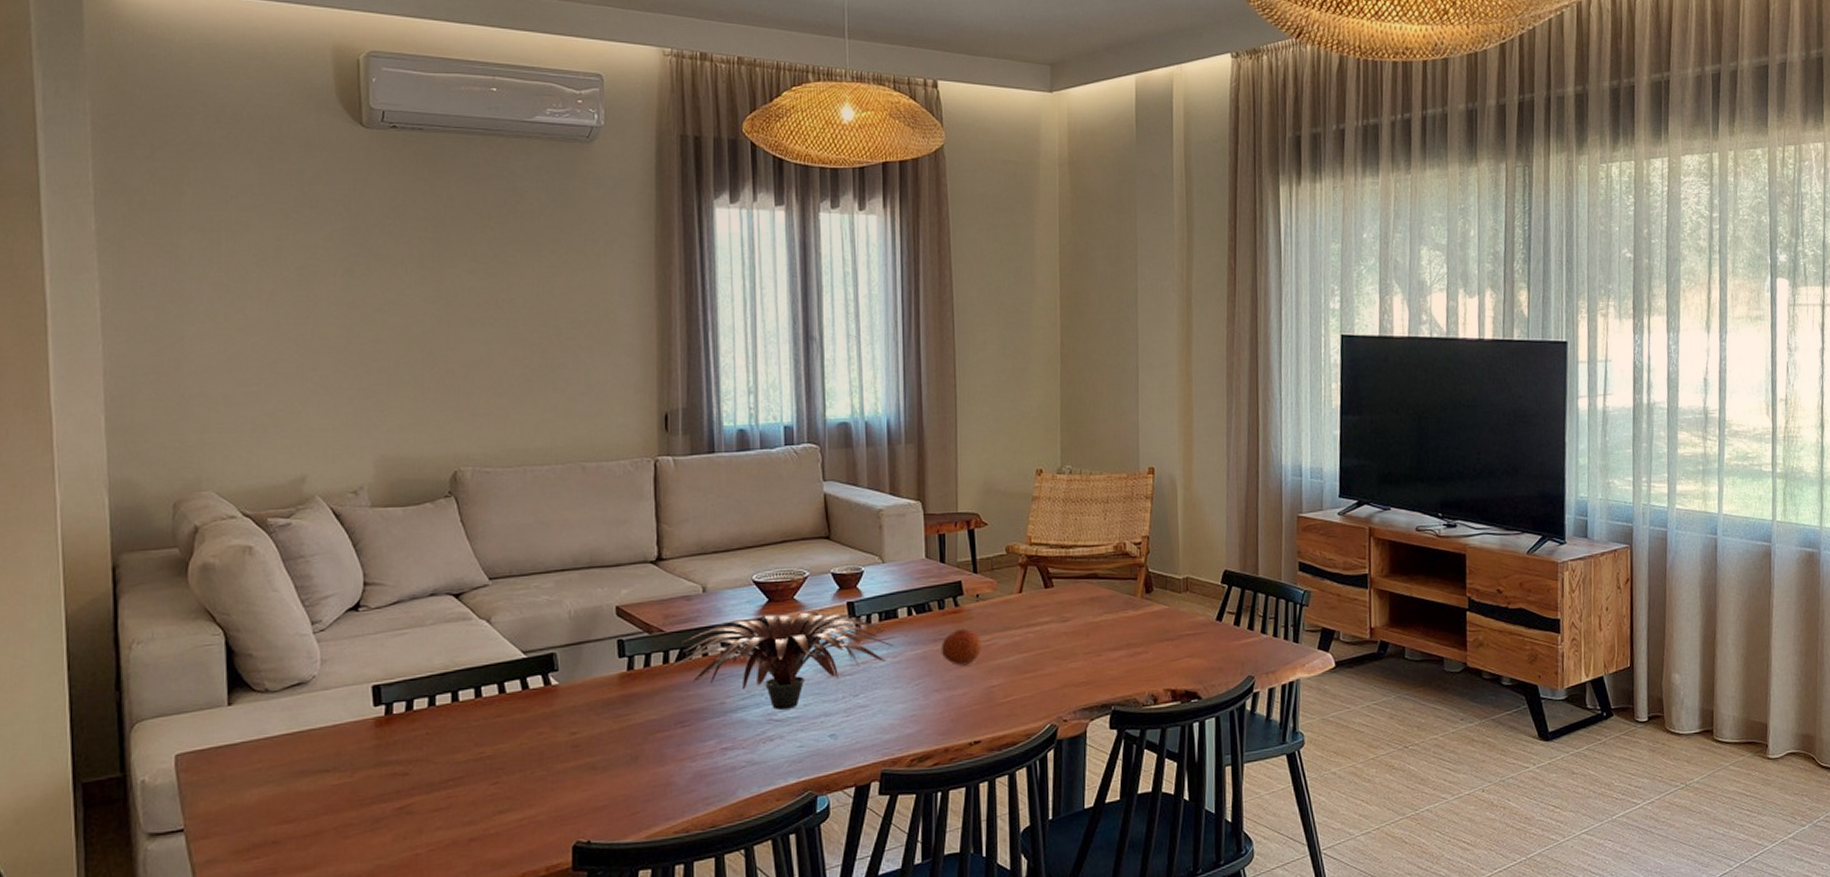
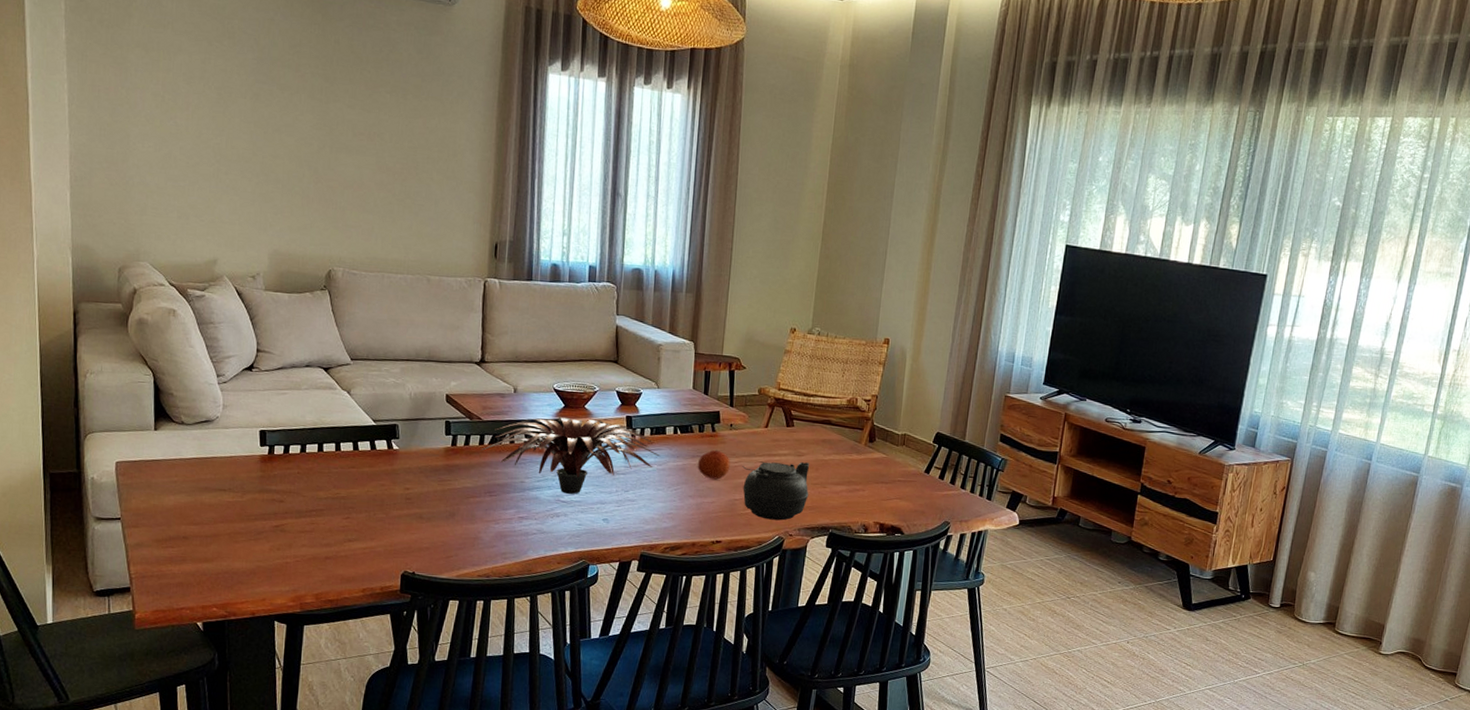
teapot: none [996,628,1081,706] -> present [742,461,810,521]

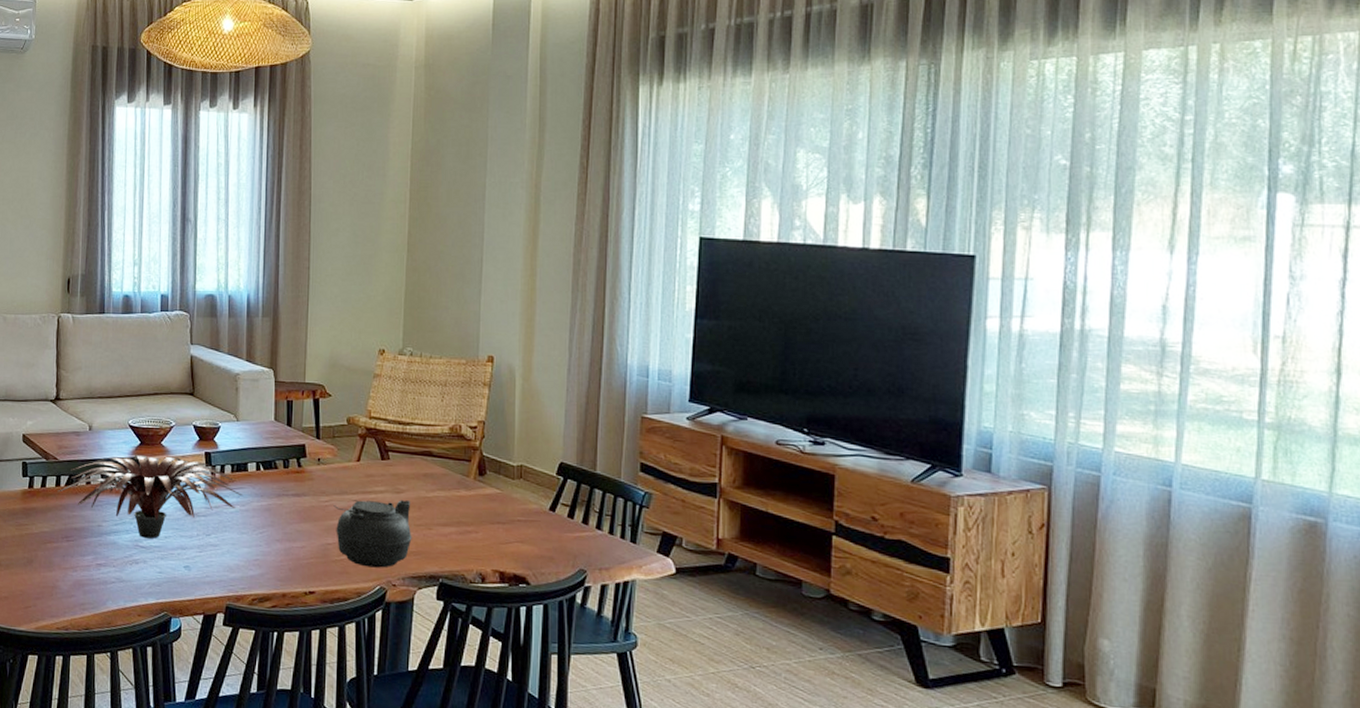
fruit: present [697,449,730,480] -> none [283,487,320,521]

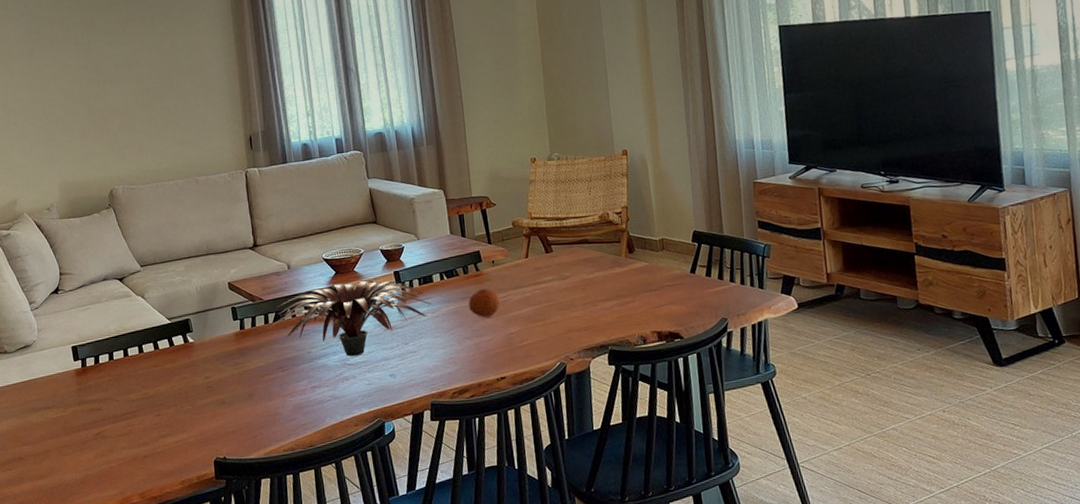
fruit: none [283,487,320,521] -> present [468,288,500,318]
teapot: present [334,500,412,568] -> none [511,284,581,348]

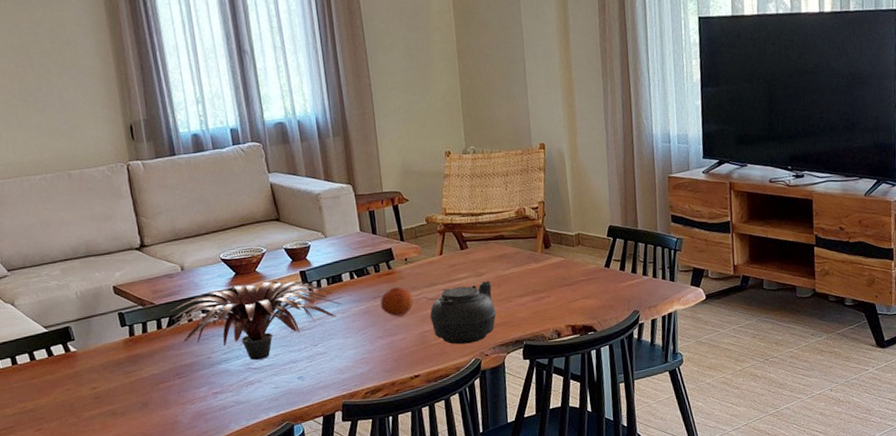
teapot: none [511,284,581,348] -> present [425,281,497,345]

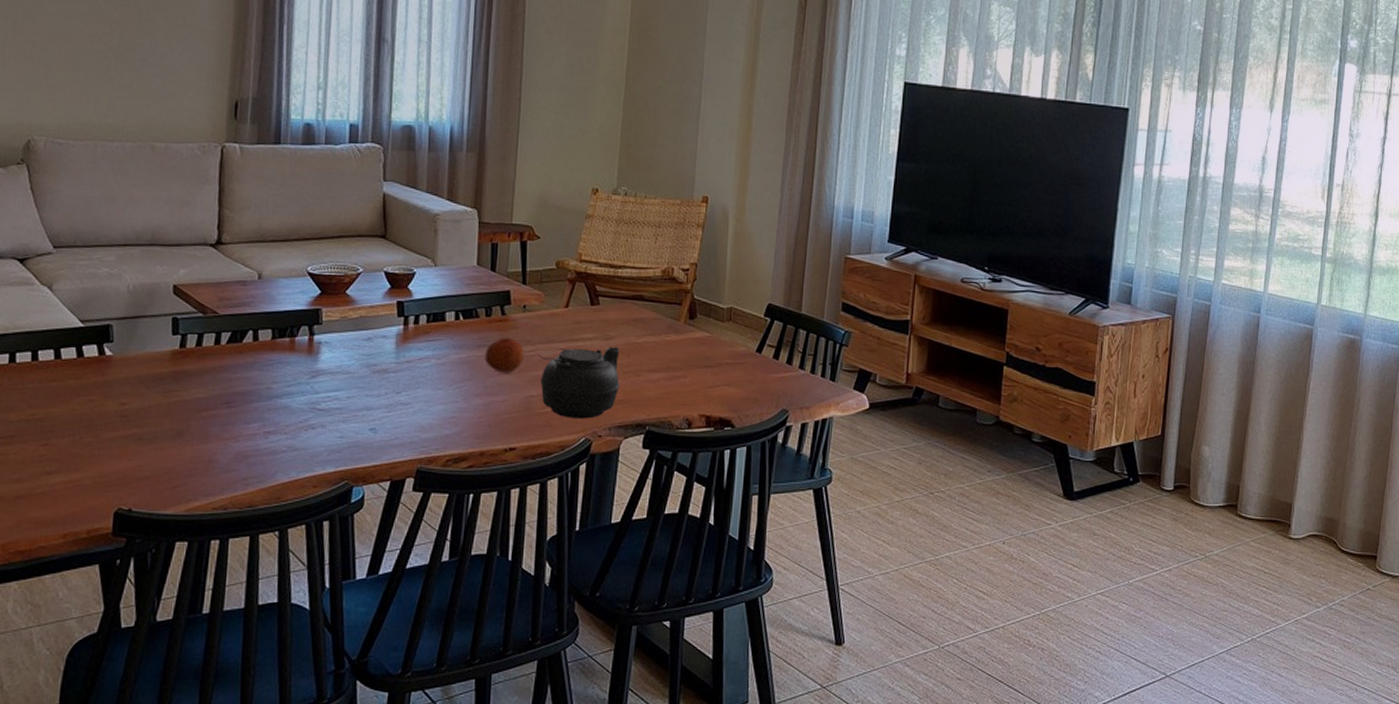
plant: present [160,281,342,360] -> none [217,306,440,400]

